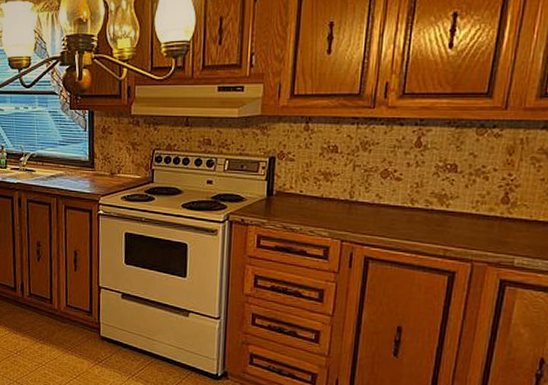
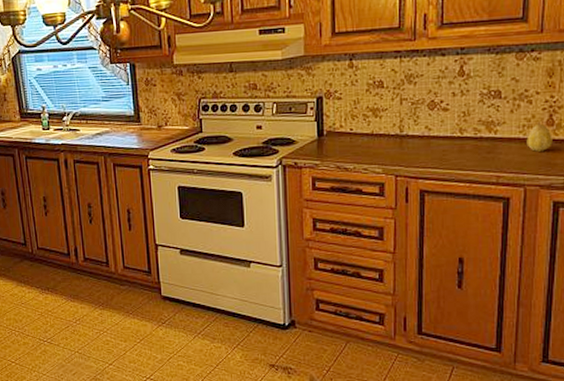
fruit: none [478,199,506,229] -> present [526,122,553,152]

